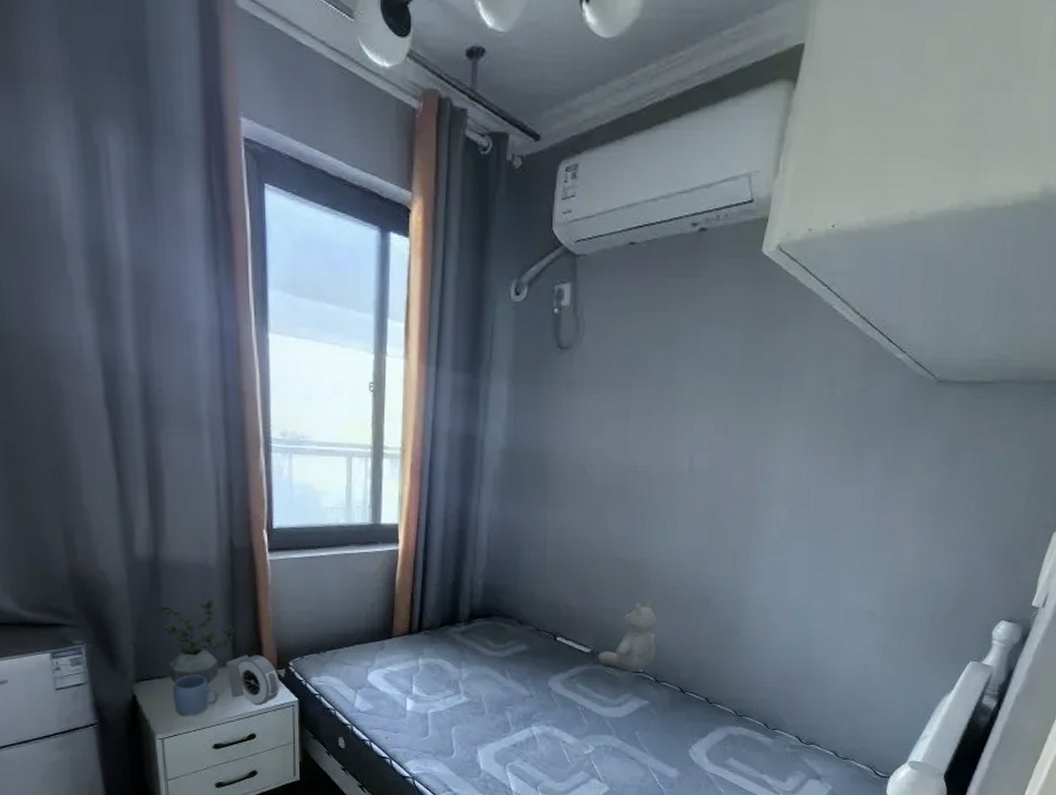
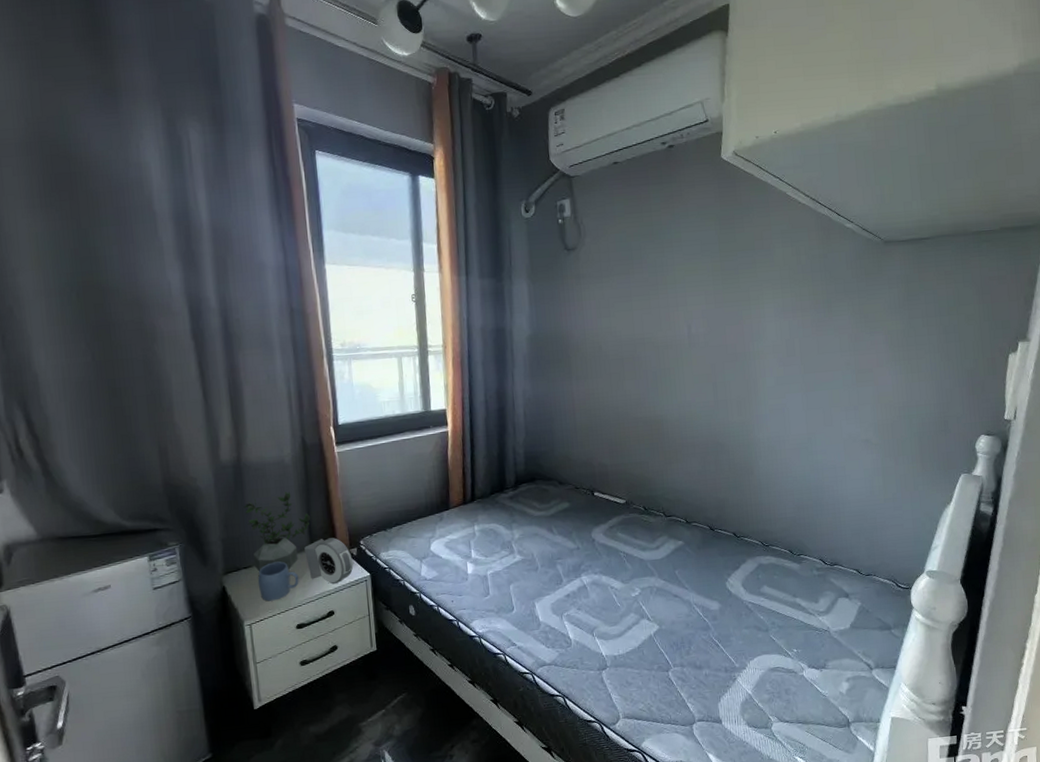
stuffed animal: present [598,599,658,673] -> none [633,450,684,517]

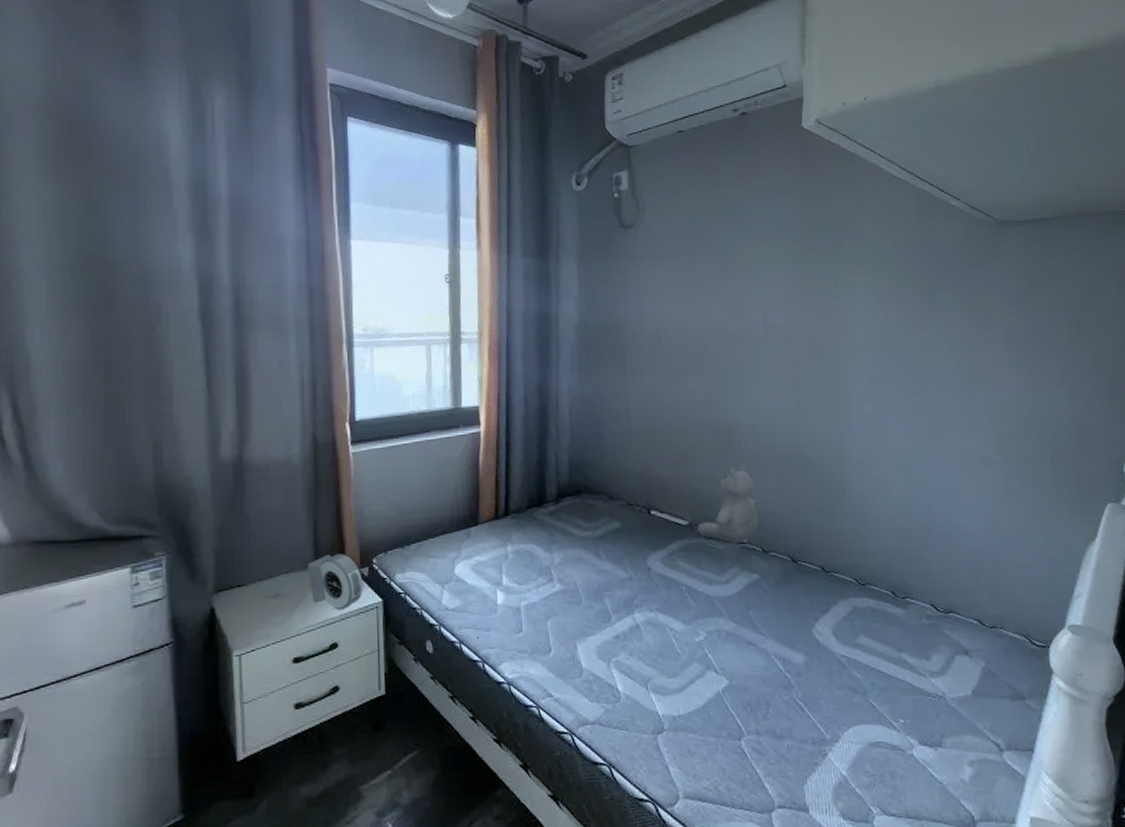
potted plant: present [243,491,311,572] -> none [242,497,318,591]
mug: present [258,561,299,601] -> none [253,580,300,628]
stuffed animal: none [633,450,684,517] -> present [697,462,760,544]

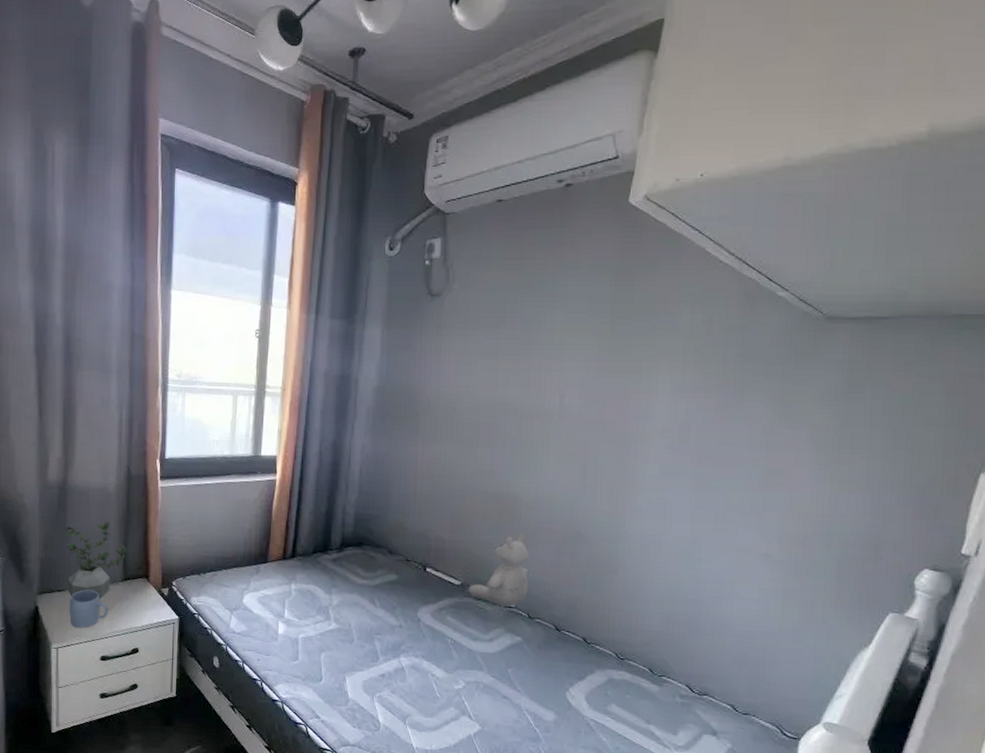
potted plant: none [242,497,318,591] -> present [64,520,127,600]
mug: none [253,580,300,628] -> present [70,589,109,629]
alarm clock: present [308,554,363,610] -> none [117,573,163,622]

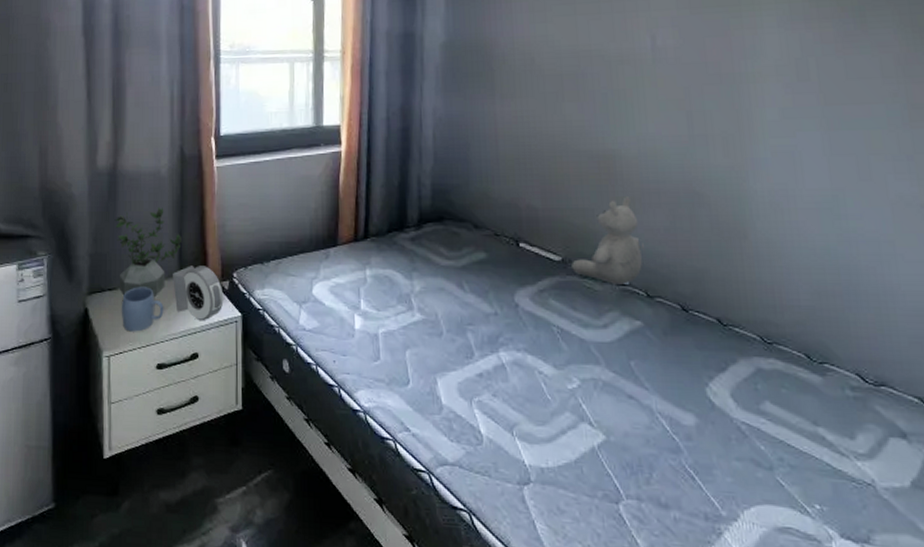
alarm clock: none [117,573,163,622] -> present [173,266,224,321]

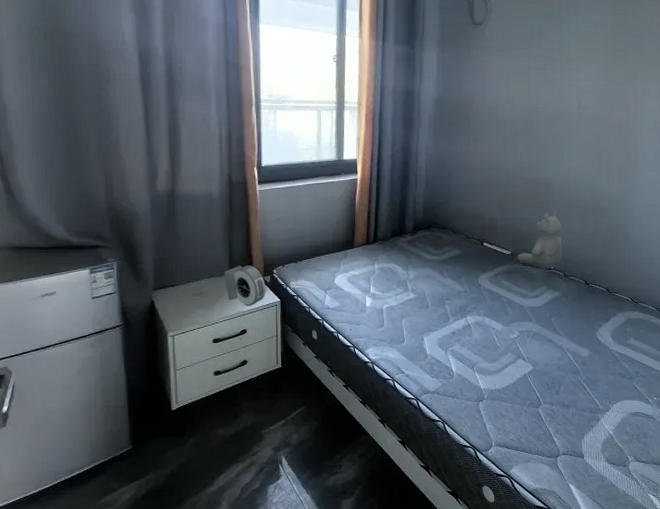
potted plant: present [114,207,183,298] -> none [174,222,232,291]
mug: present [122,287,164,332] -> none [183,283,218,317]

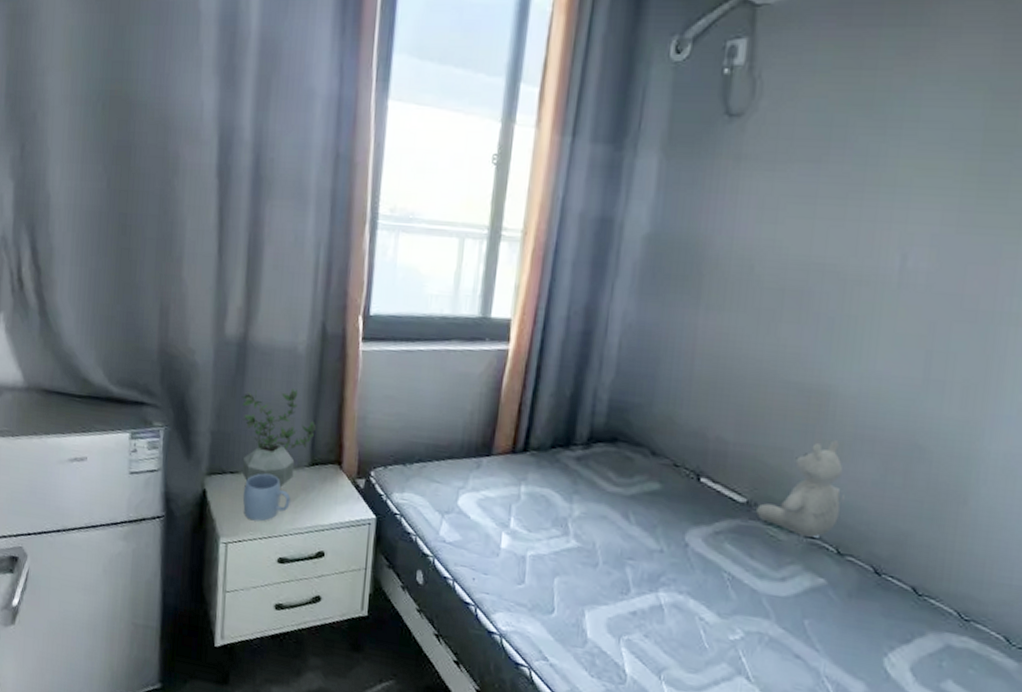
potted plant: none [174,222,232,291] -> present [241,388,317,488]
mug: none [183,283,218,317] -> present [243,473,291,522]
alarm clock: present [225,265,266,306] -> none [302,457,358,519]

